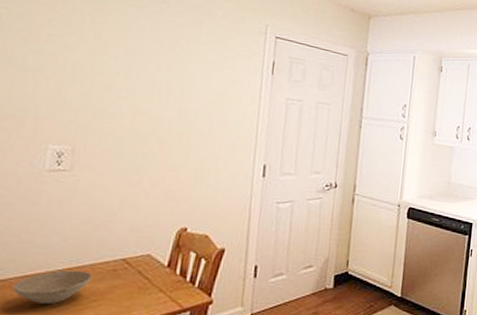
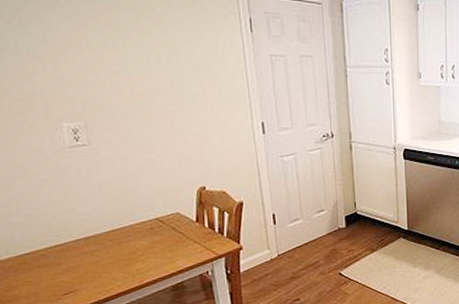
bowl: present [12,270,93,304] -> none [70,231,135,261]

